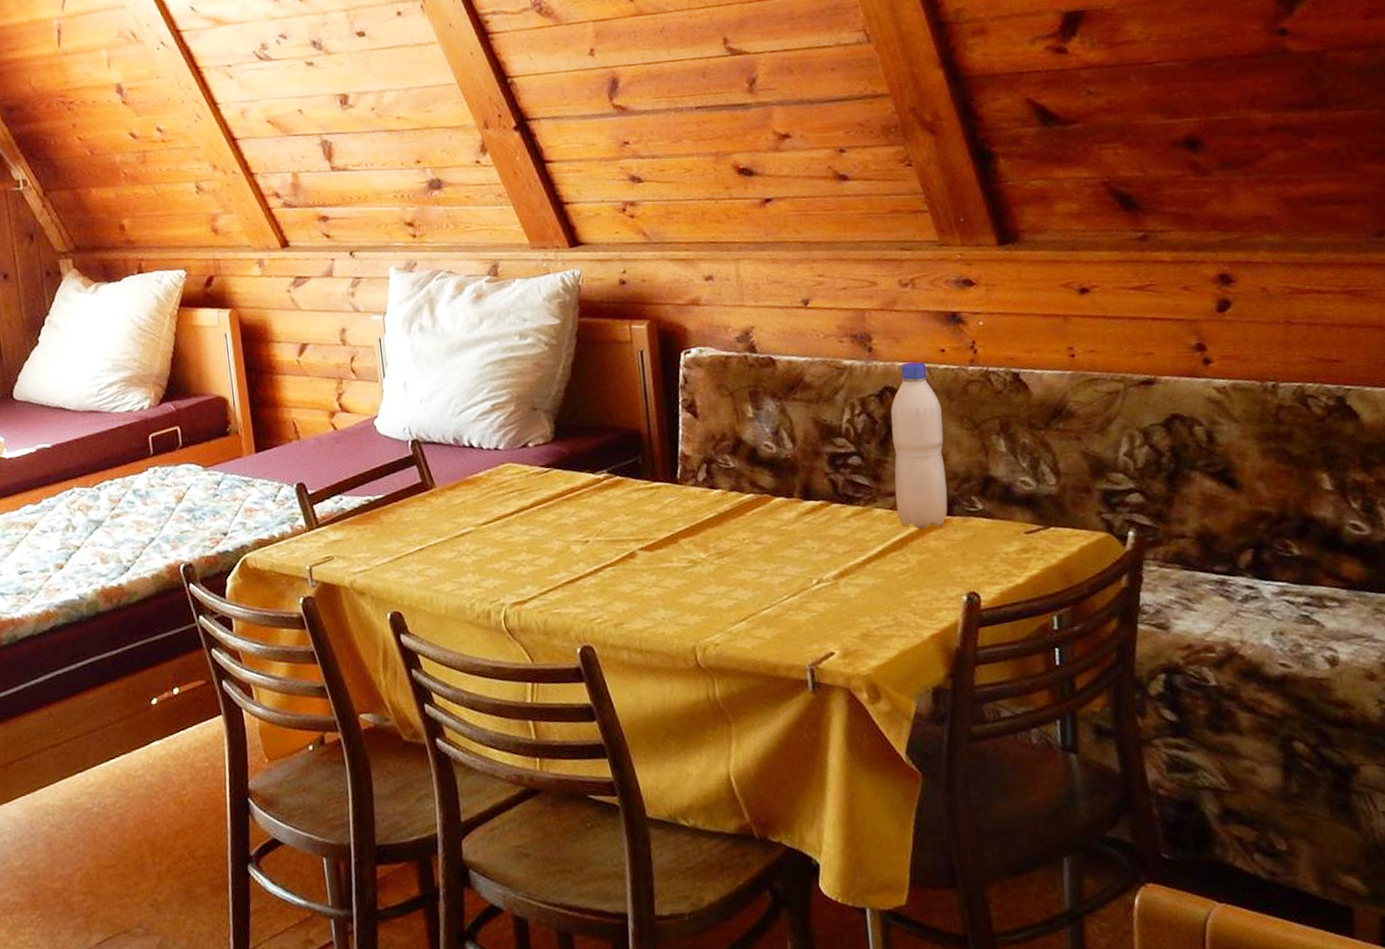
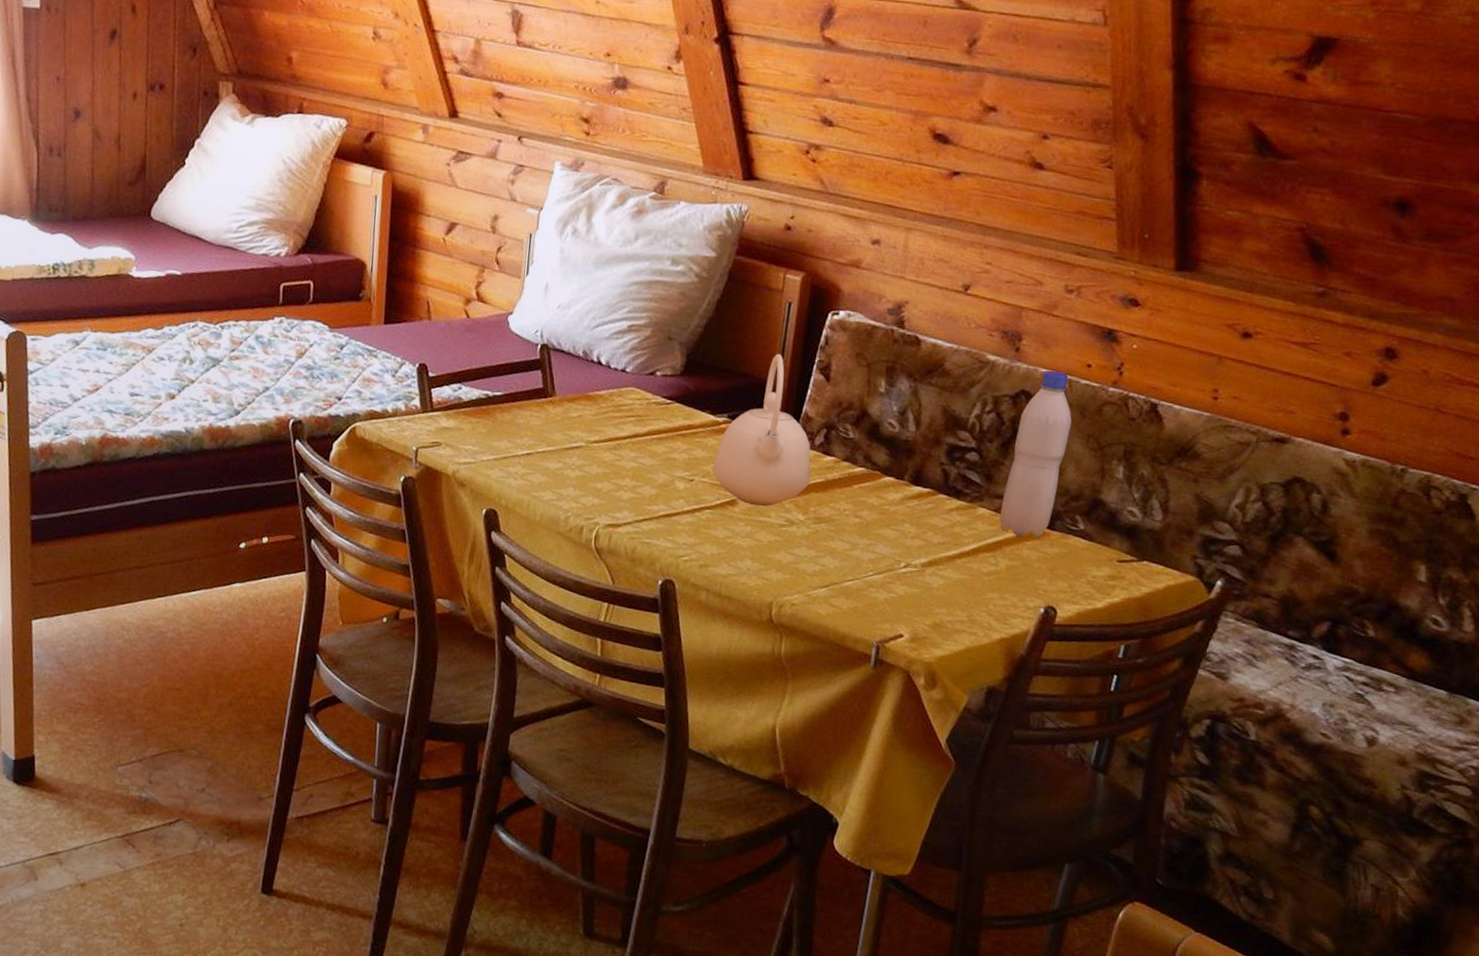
teapot: none [603,401,703,554] -> present [712,353,811,507]

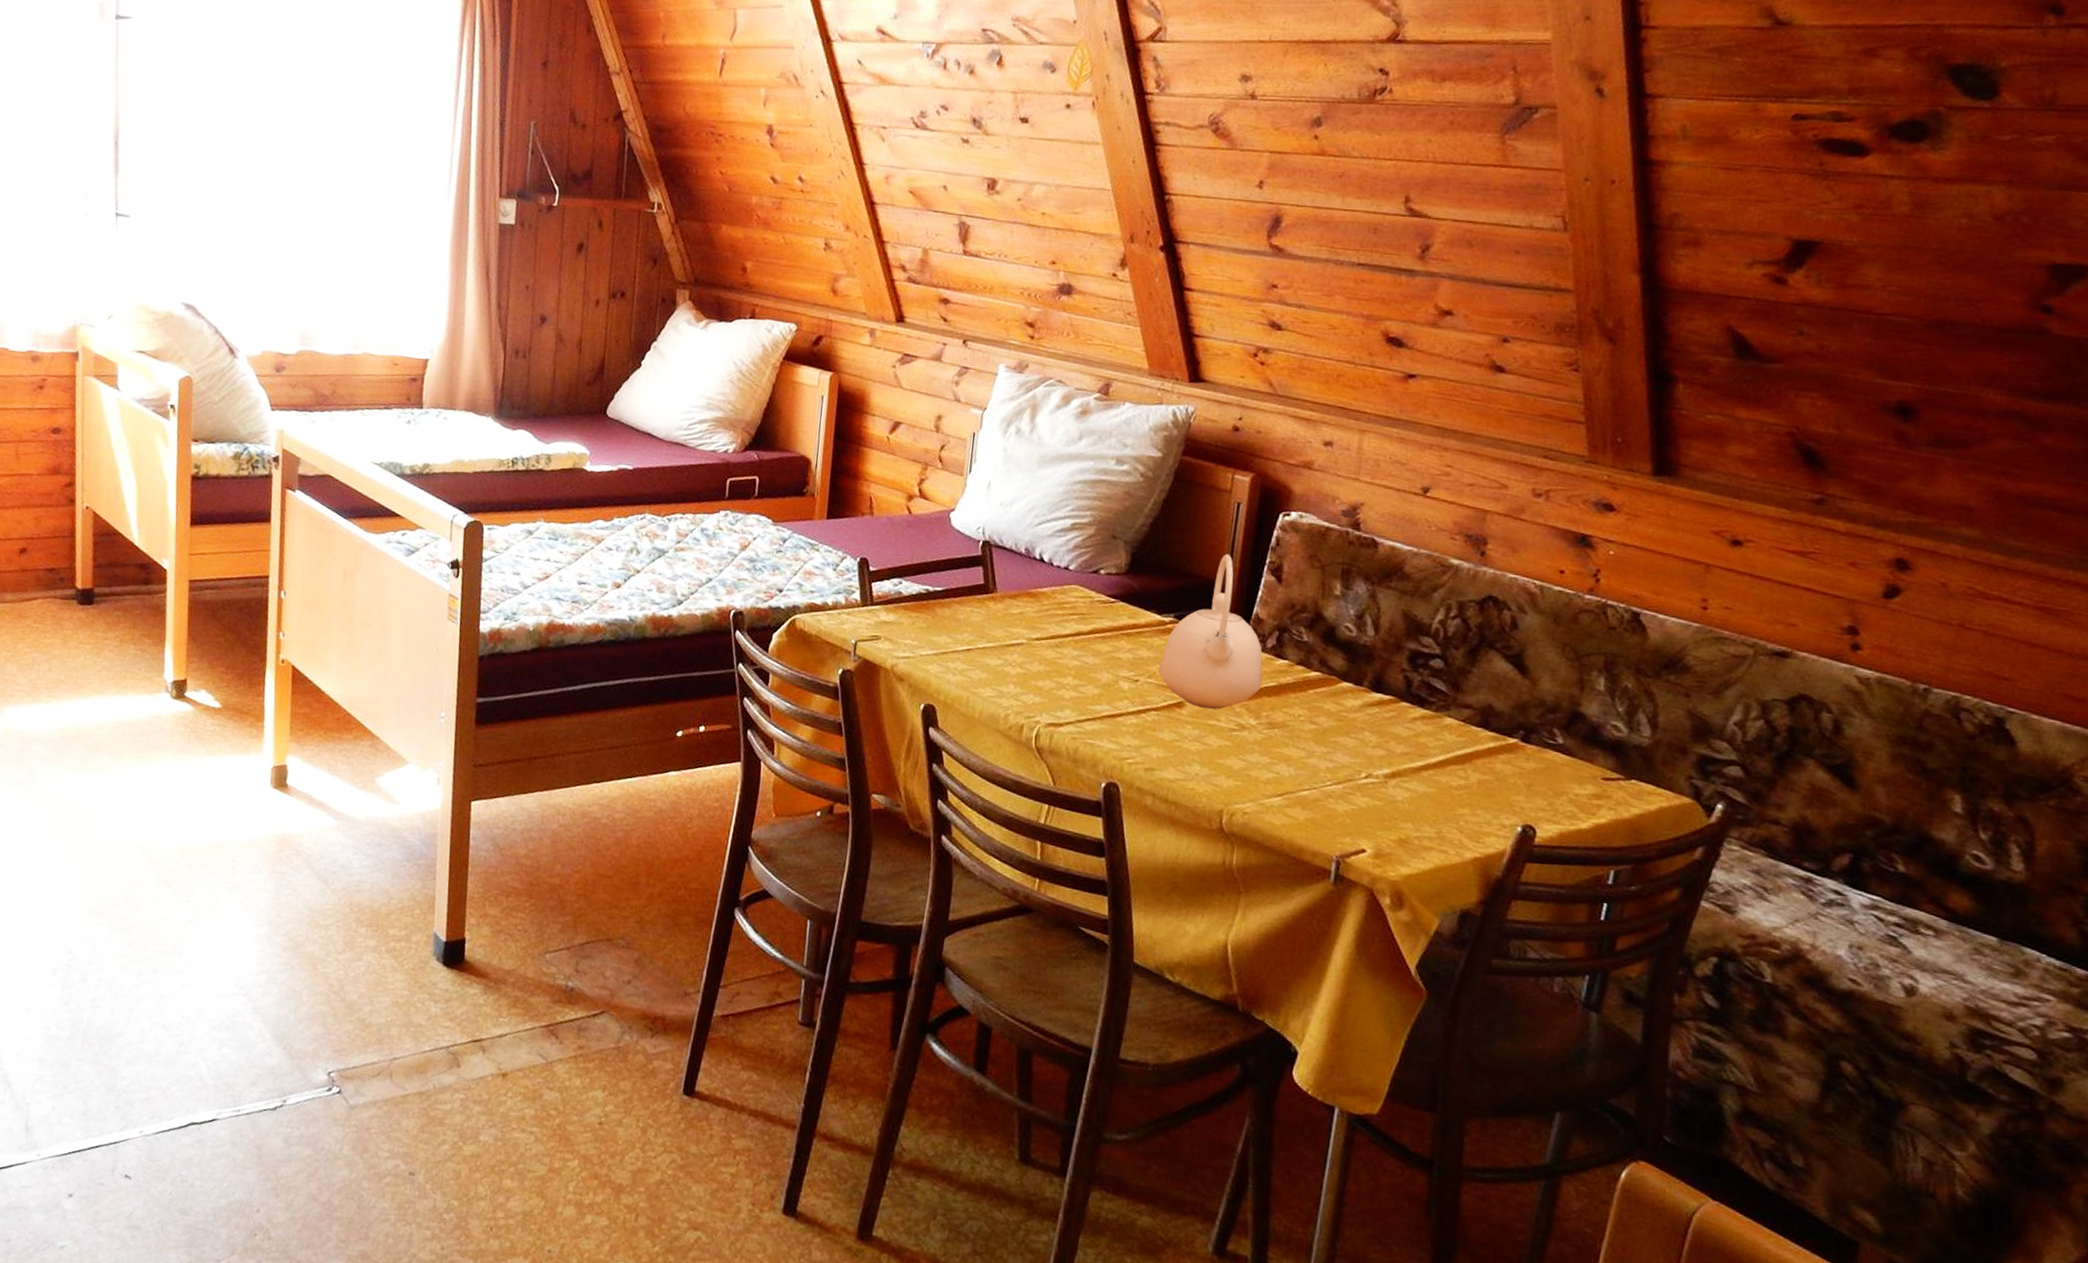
water bottle: present [999,370,1072,539] -> none [1468,575,1546,752]

